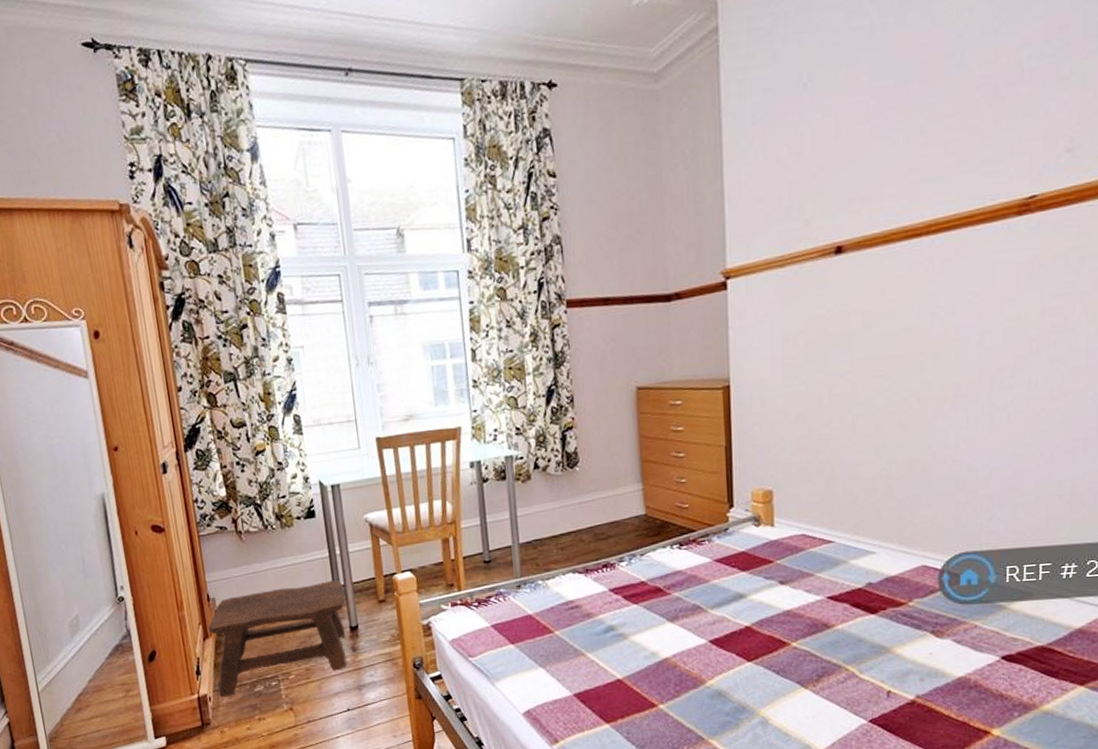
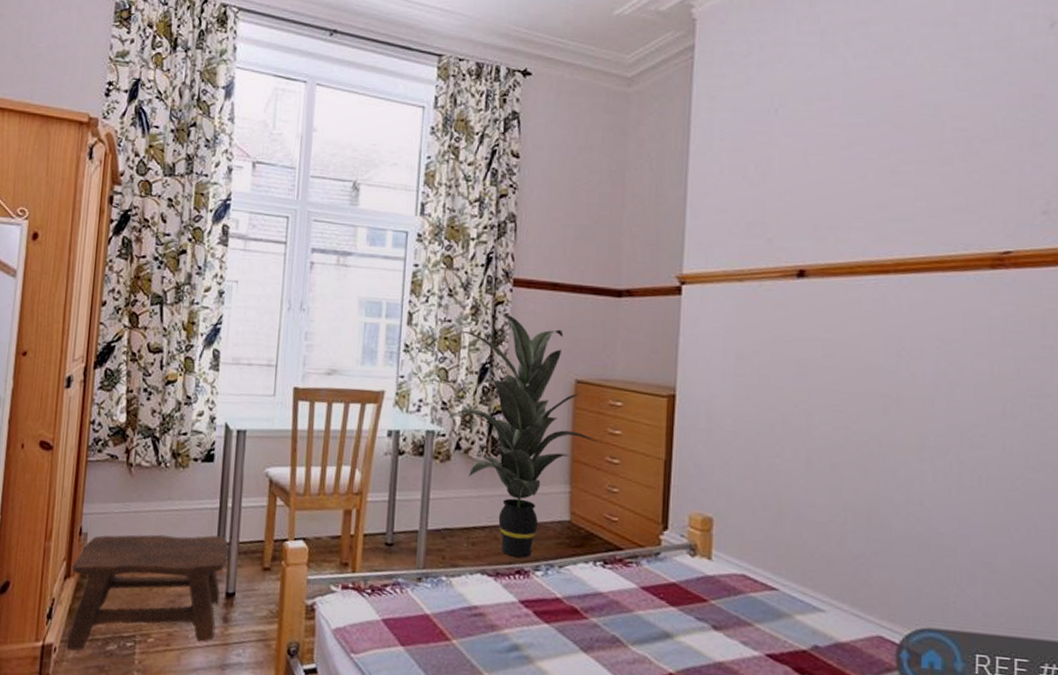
indoor plant: none [522,335,663,554] -> present [451,313,598,558]

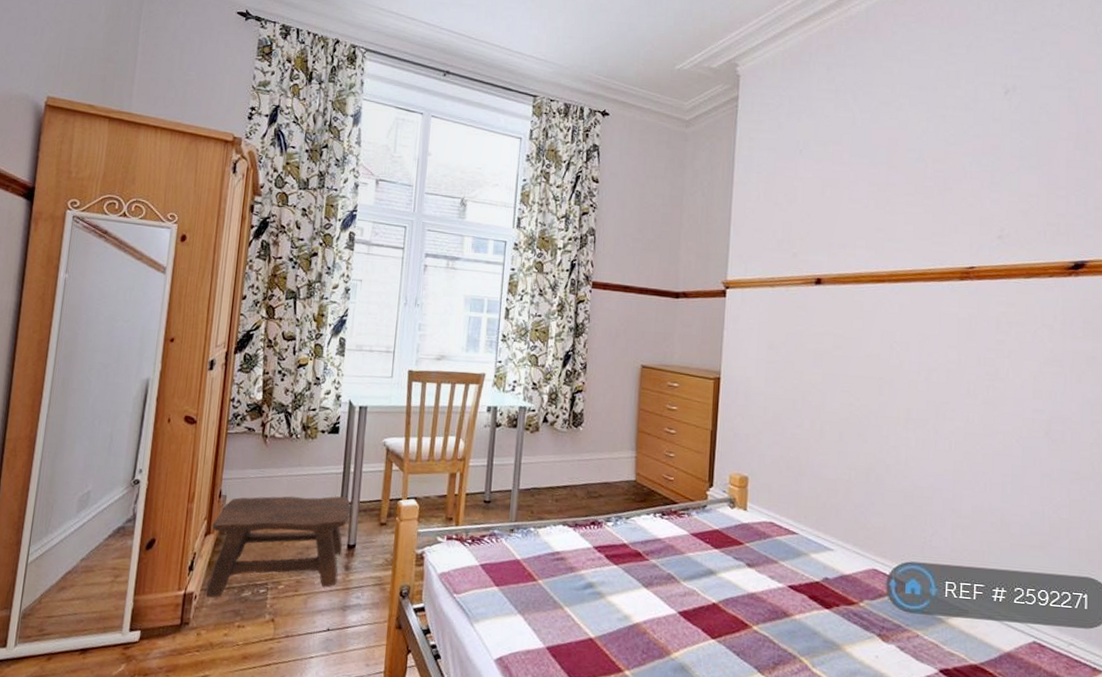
indoor plant: present [451,313,598,558] -> none [540,310,659,511]

